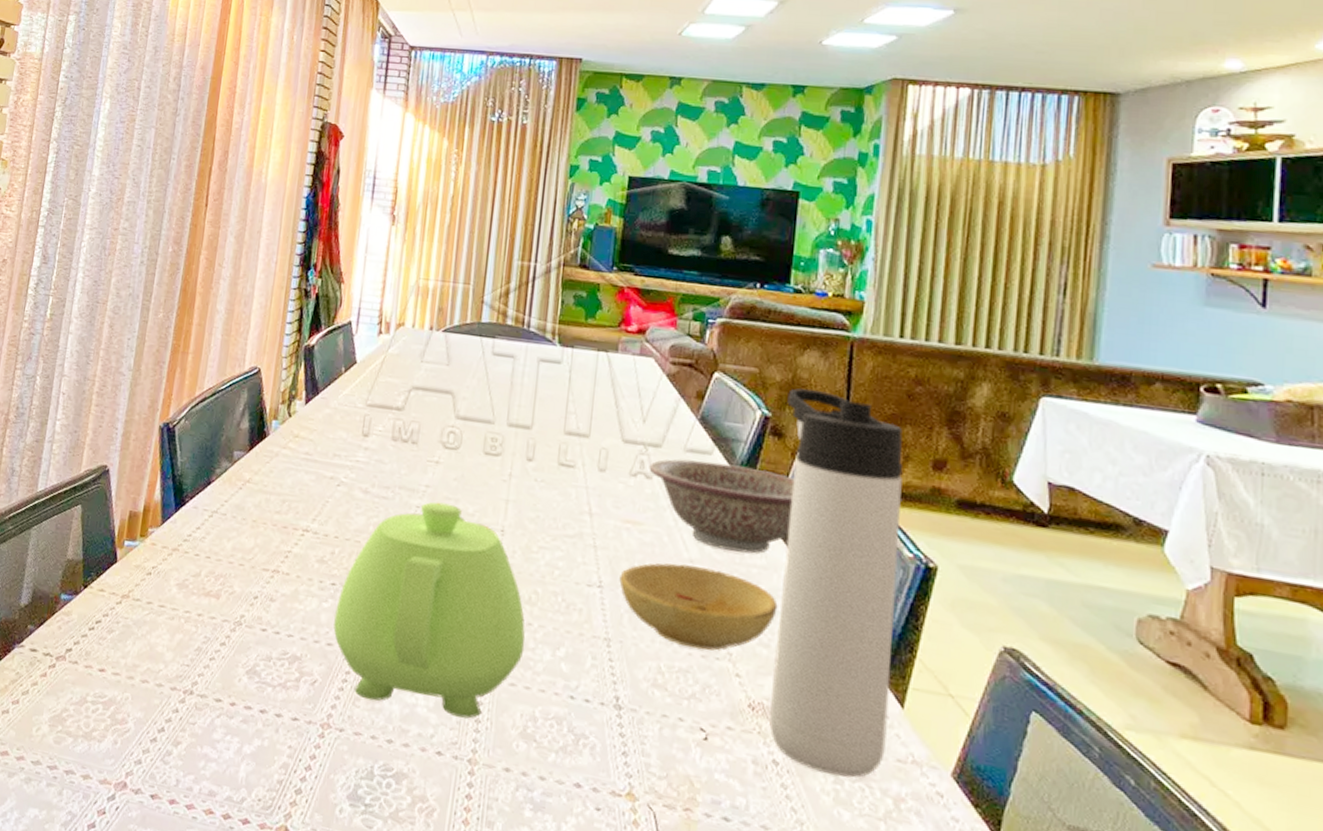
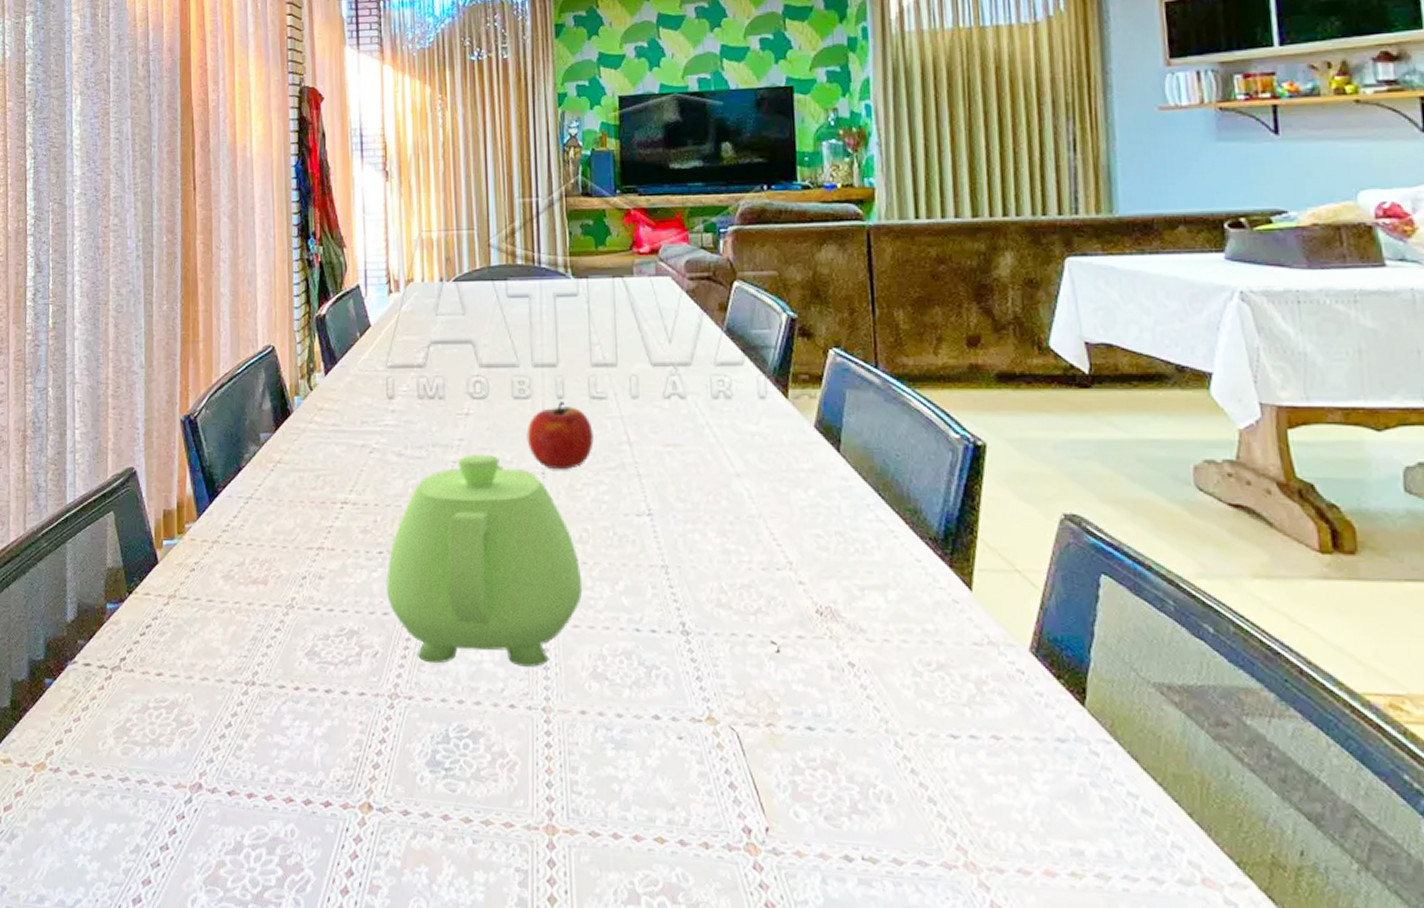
fruit: none [491,462,557,531] -> present [526,400,594,470]
bowl: present [619,563,778,651] -> none [668,480,832,563]
decorative bowl: present [649,459,795,554] -> none [681,372,833,459]
thermos bottle: present [769,388,903,778] -> none [811,285,960,668]

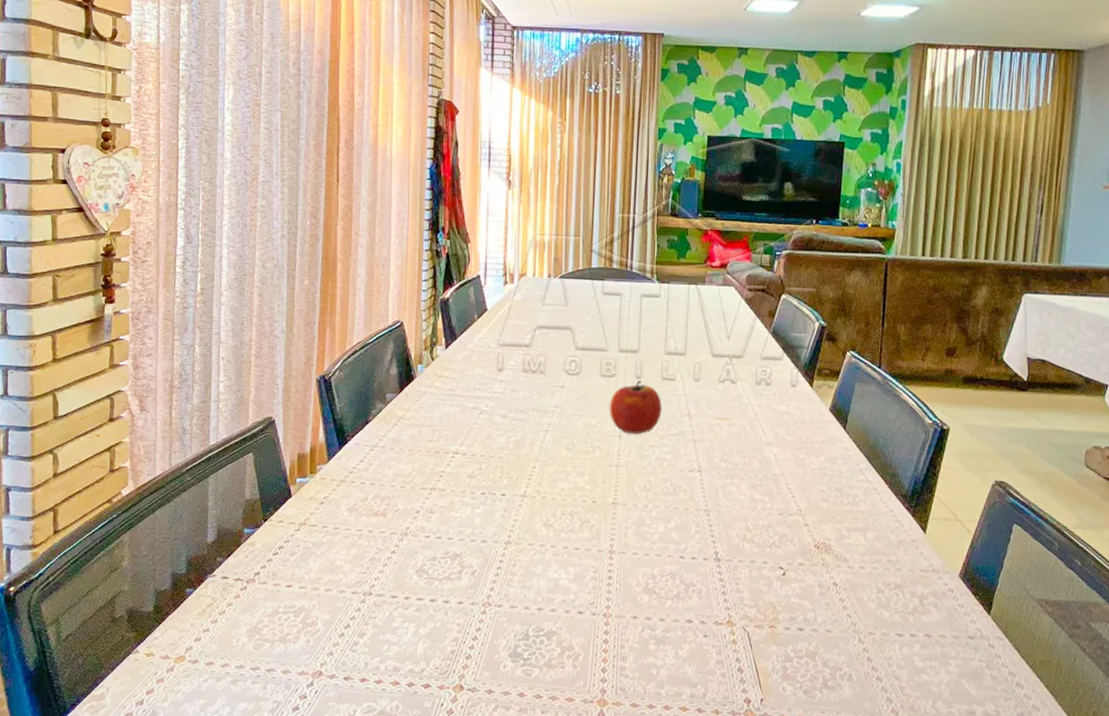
teapot: present [385,454,583,667] -> none [485,419,643,584]

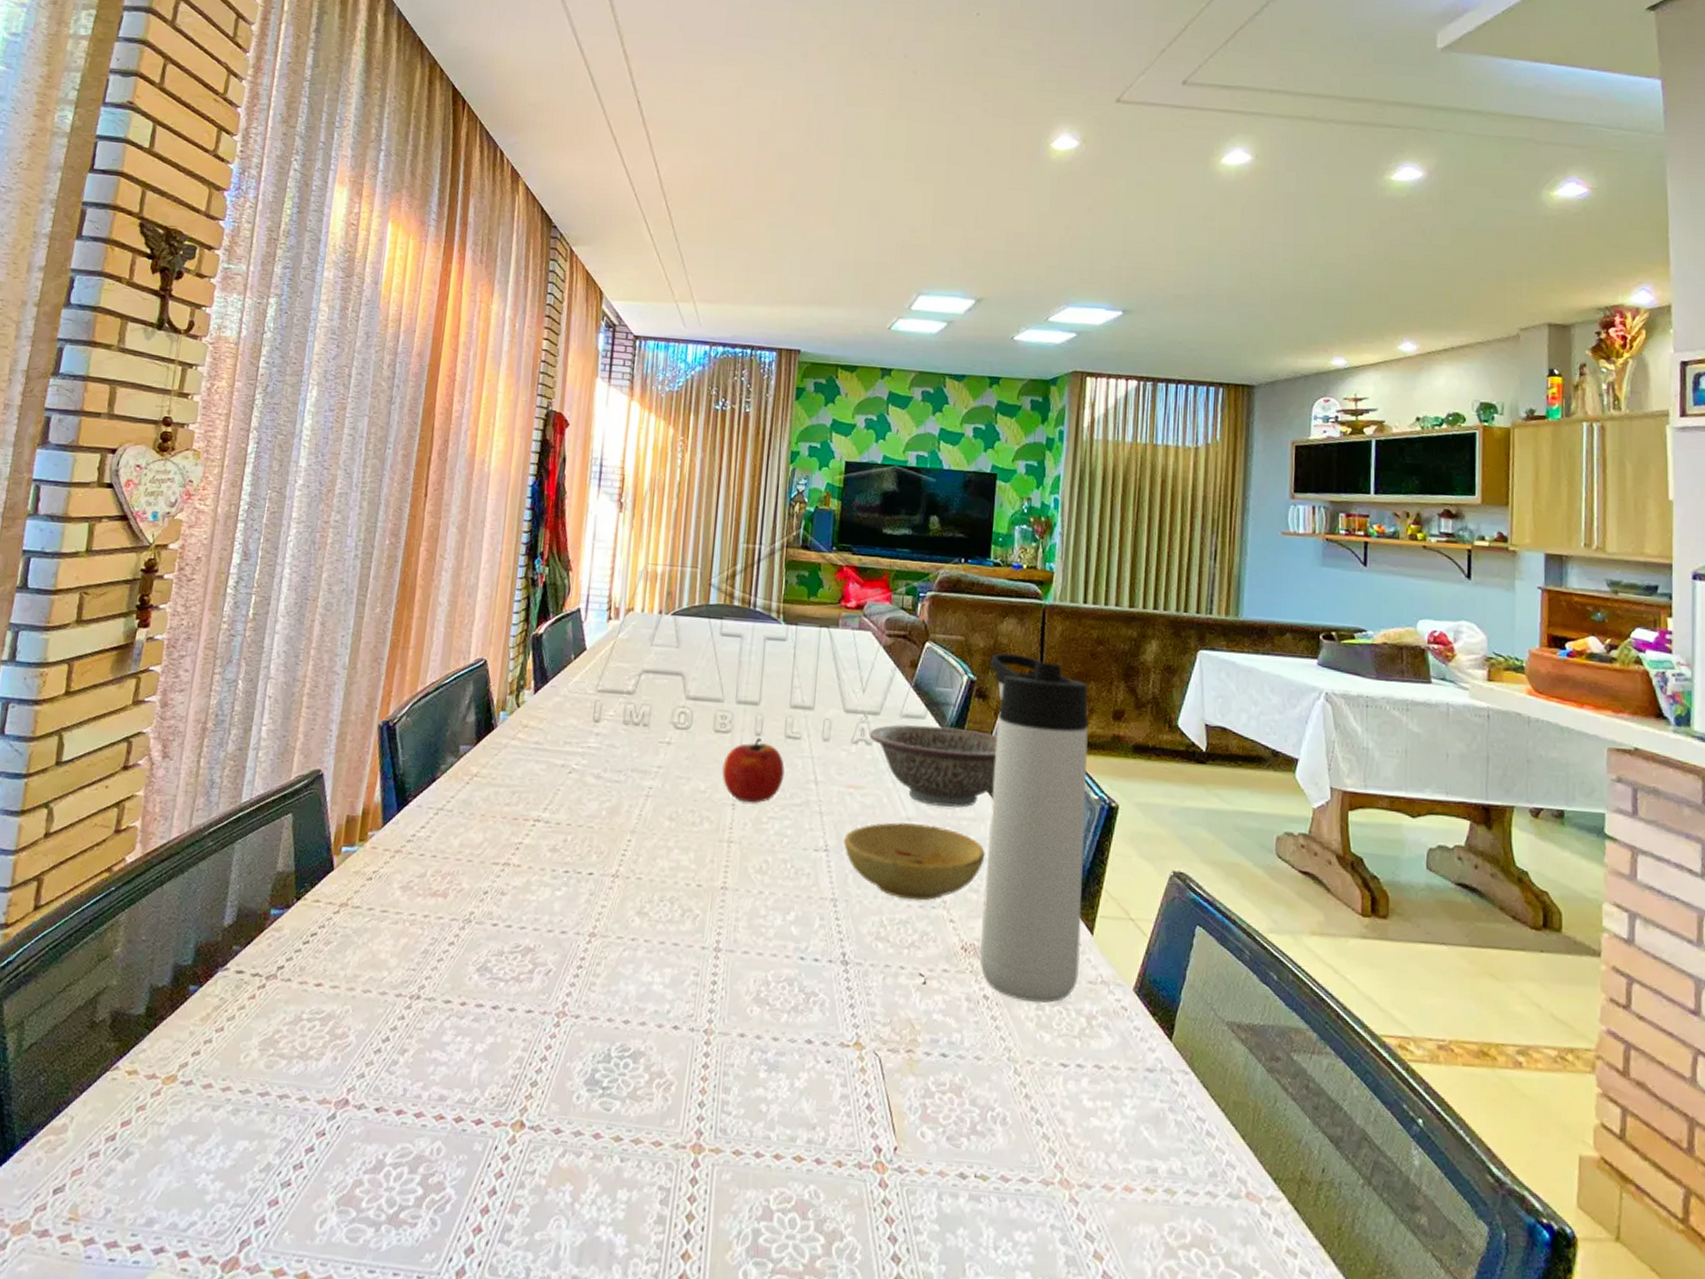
bowl: none [714,447,835,510] -> present [844,822,985,901]
decorative bowl: none [734,365,846,433] -> present [869,724,998,808]
thermos bottle: none [830,302,925,587] -> present [980,653,1089,1003]

